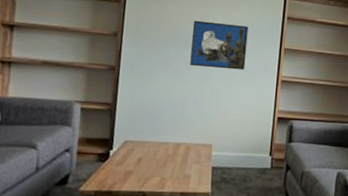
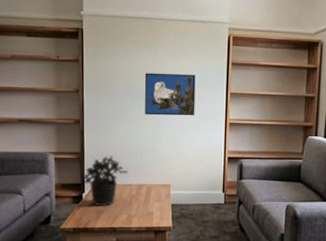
potted plant: none [111,108,165,166] -> present [82,155,127,206]

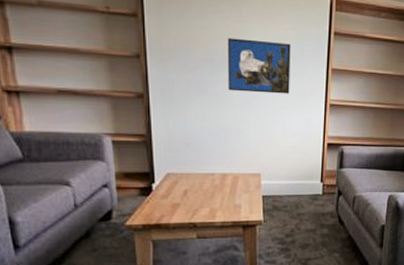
potted plant: present [82,155,127,206] -> none [151,139,208,198]

